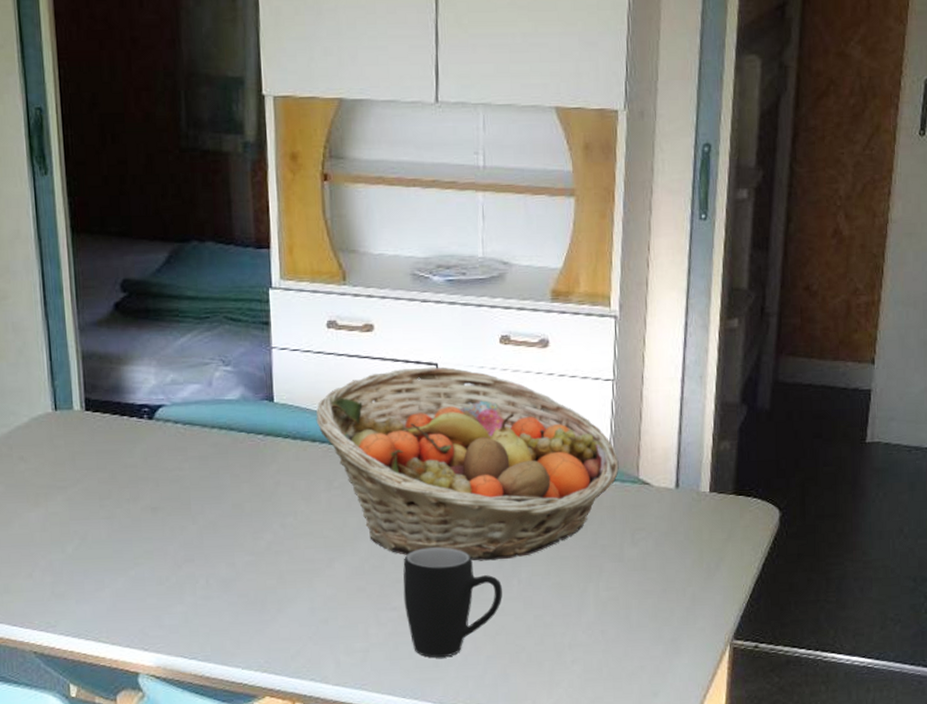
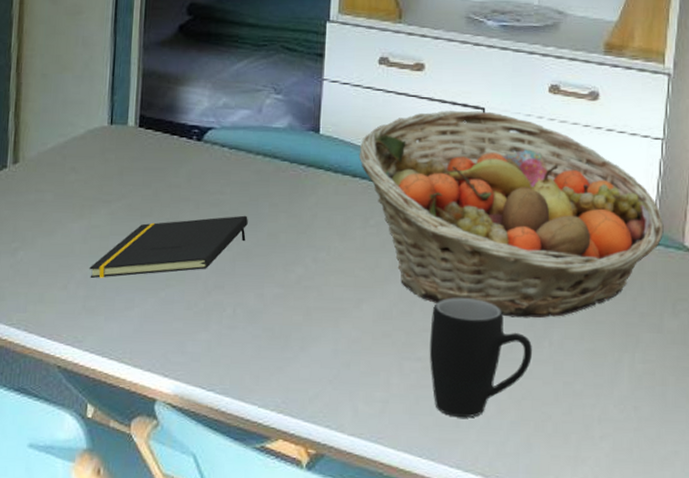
notepad: none [53,489,211,564] -> present [89,215,248,278]

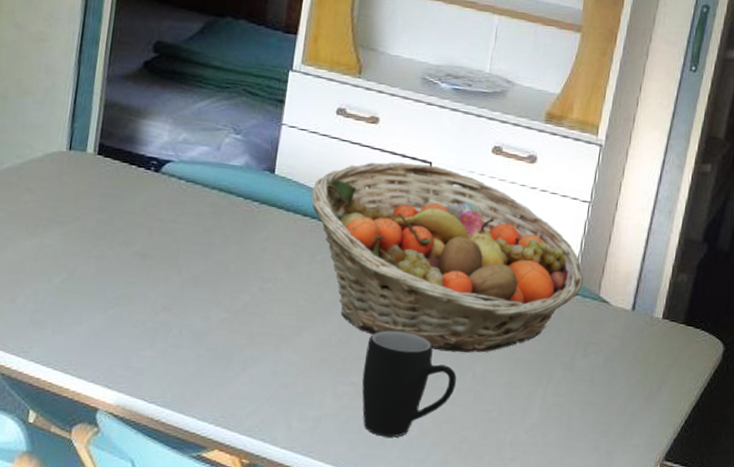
notepad: present [89,215,248,278] -> none [39,244,200,294]

